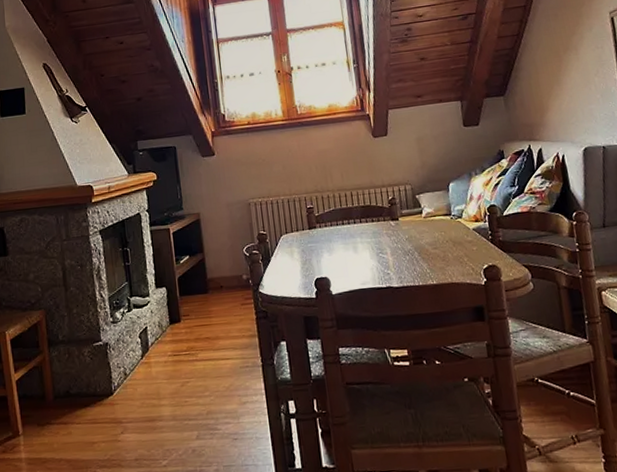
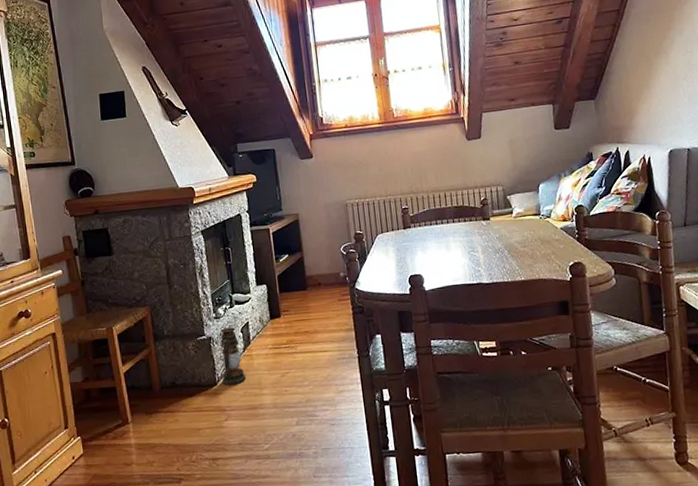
lantern: none [112,332,145,395] -> present [215,327,247,385]

